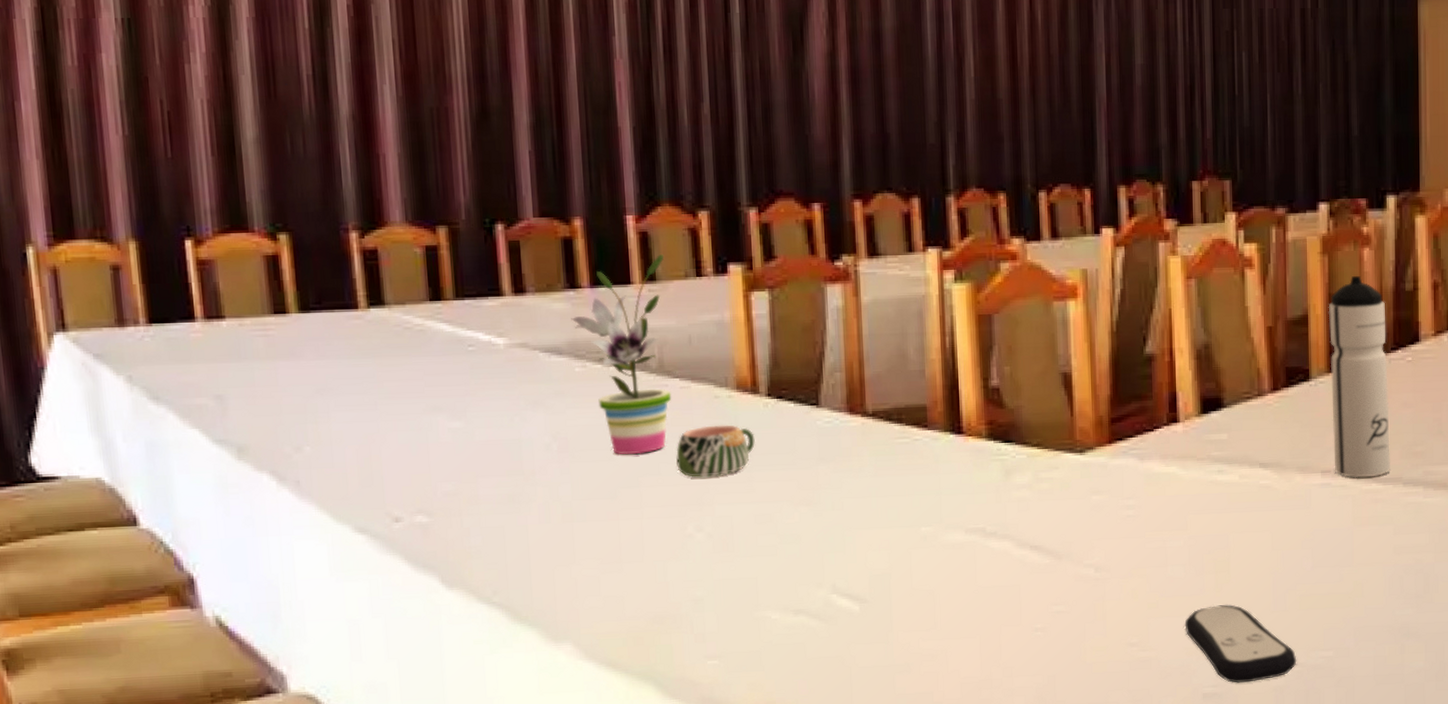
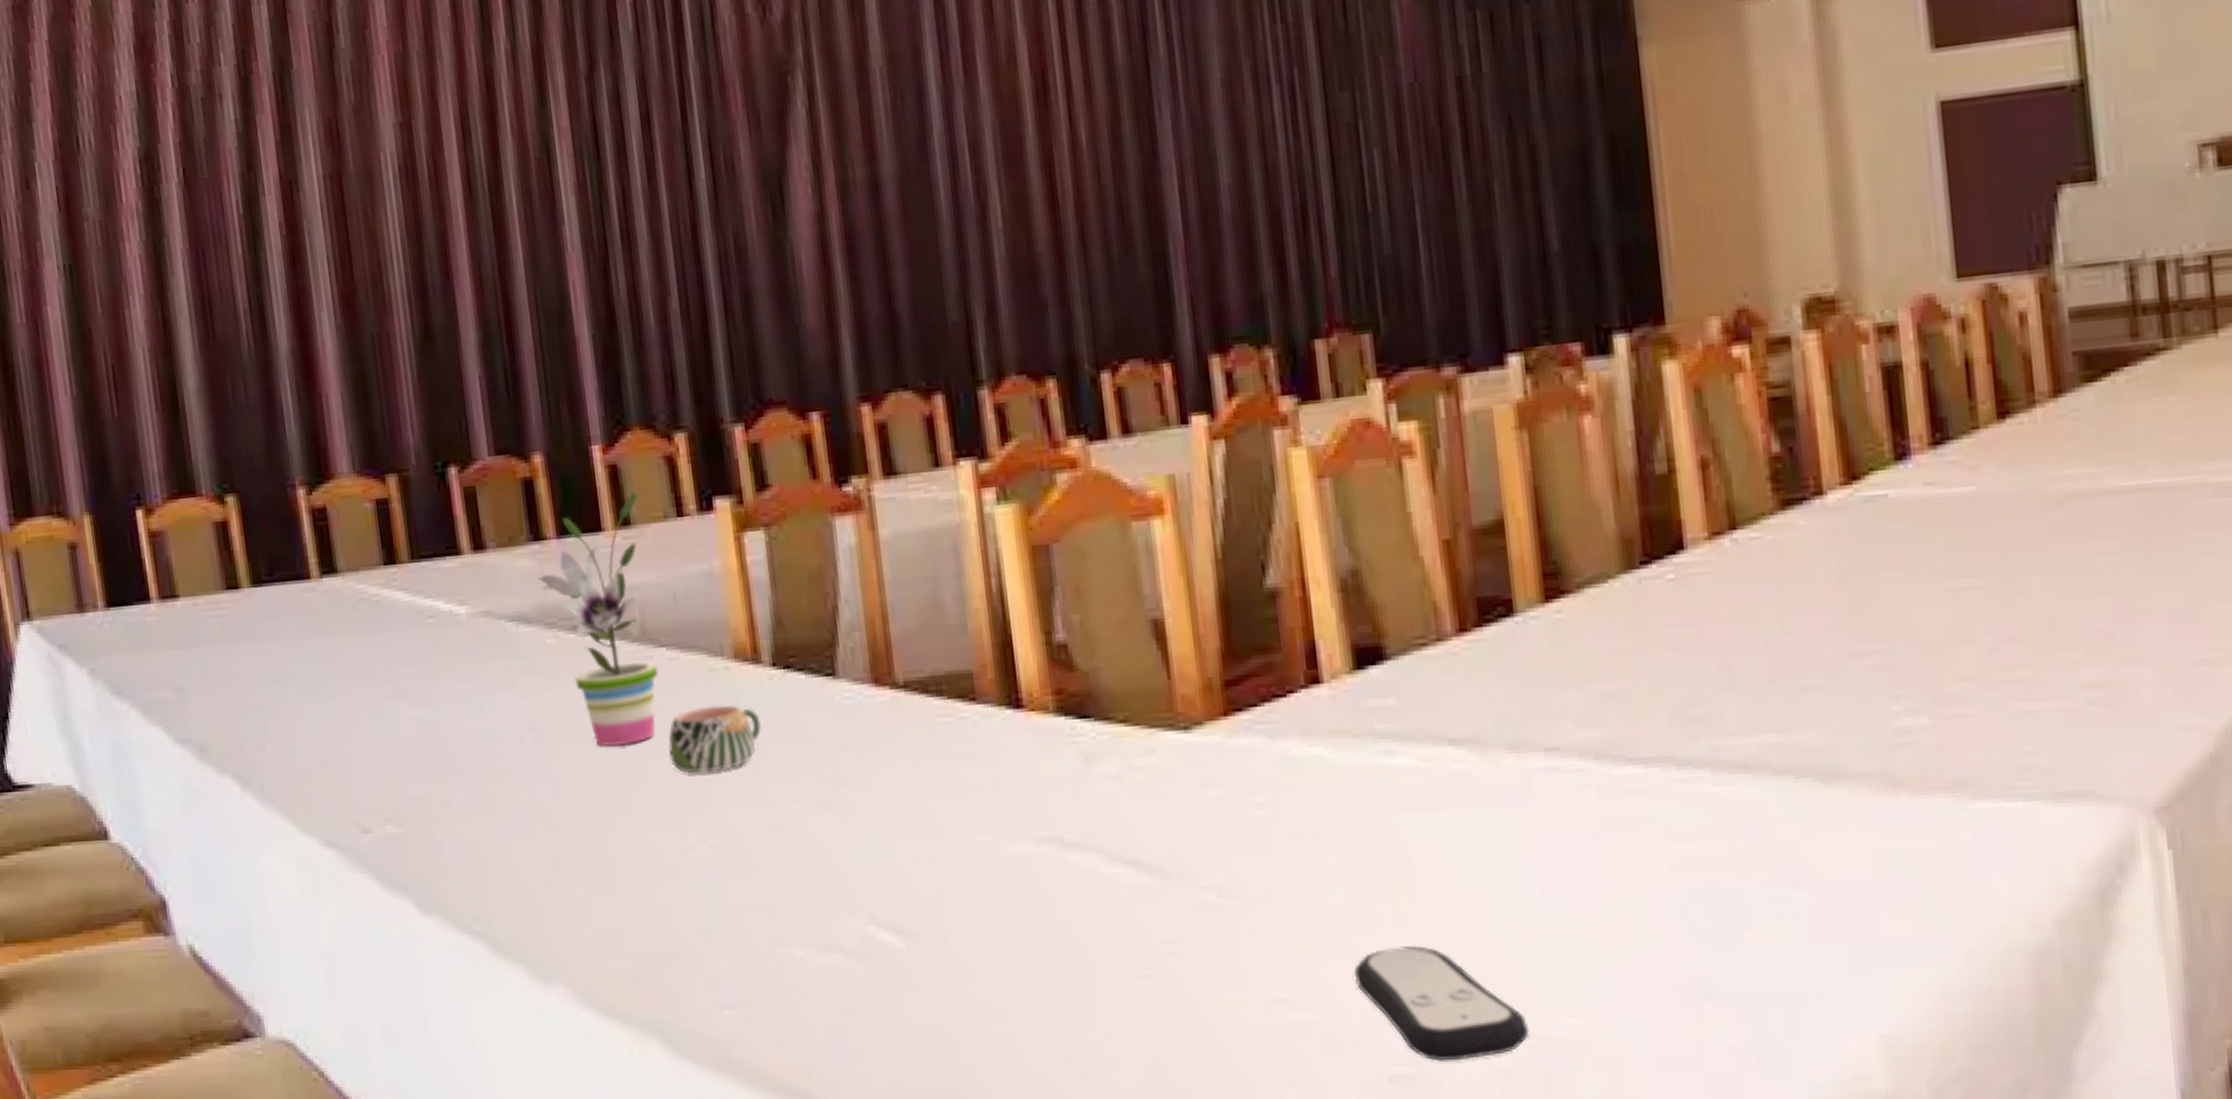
water bottle: present [1328,275,1391,478] -> none [1534,456,1655,758]

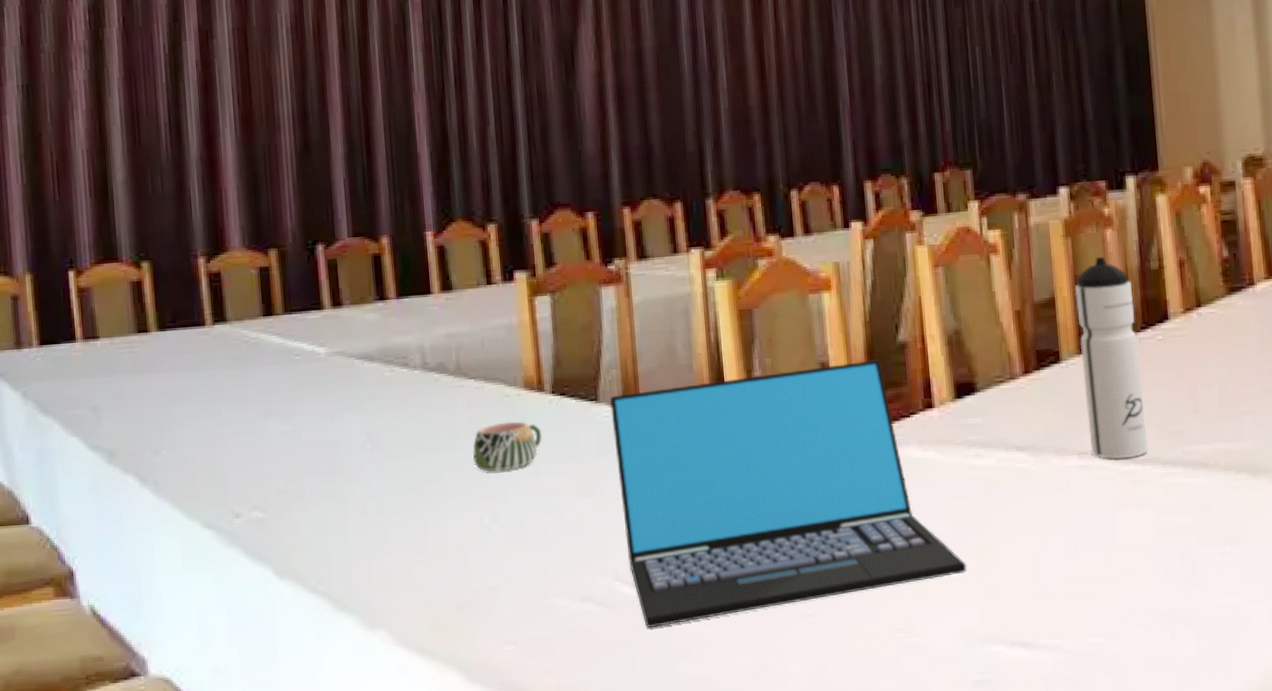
potted plant: present [538,492,659,747] -> none [381,266,468,452]
laptop: none [852,614,1377,990] -> present [609,359,967,628]
remote control: present [1354,946,1530,1061] -> none [950,590,1066,670]
water bottle: none [1534,456,1655,758] -> present [1074,256,1148,459]

